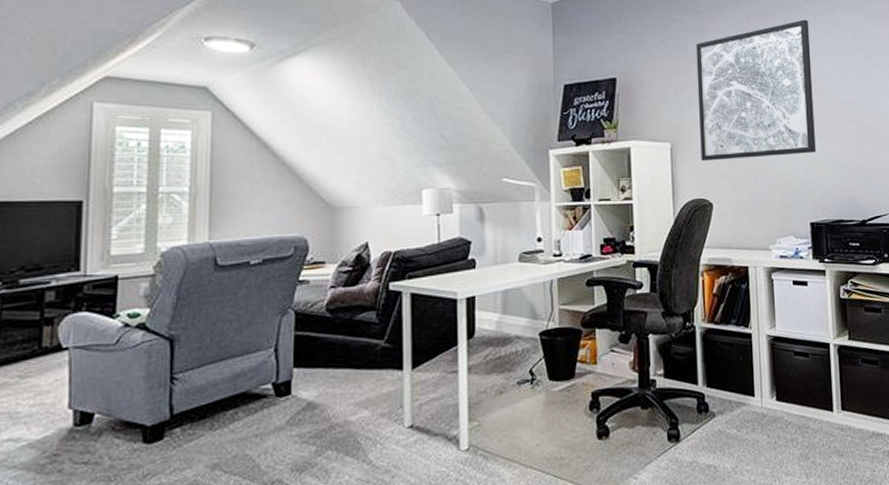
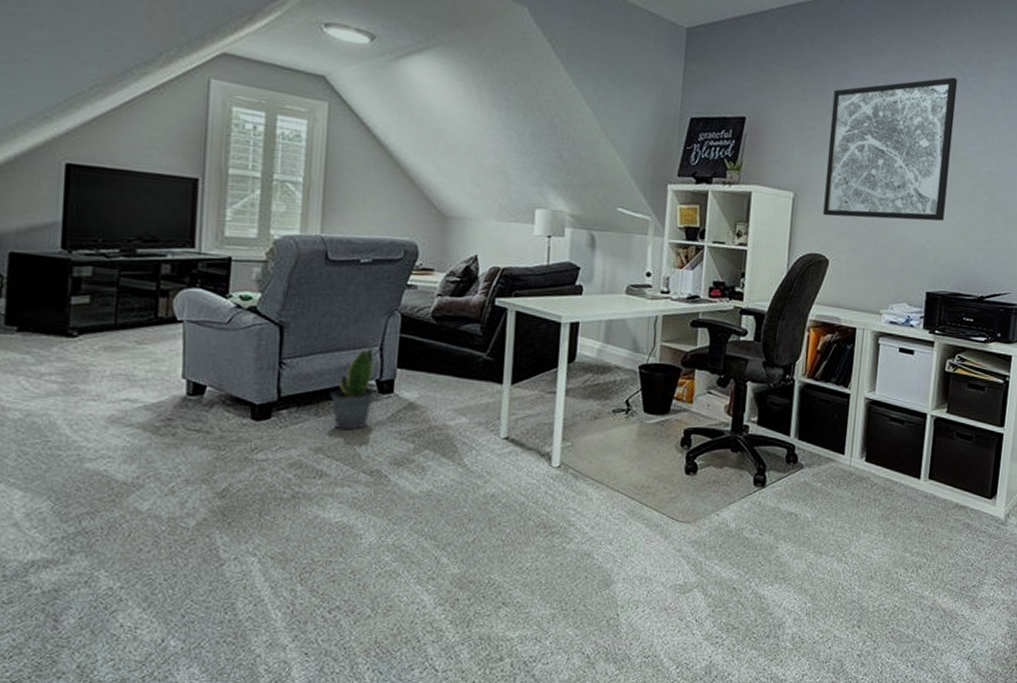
potted plant: none [226,350,271,442] -> present [331,347,375,430]

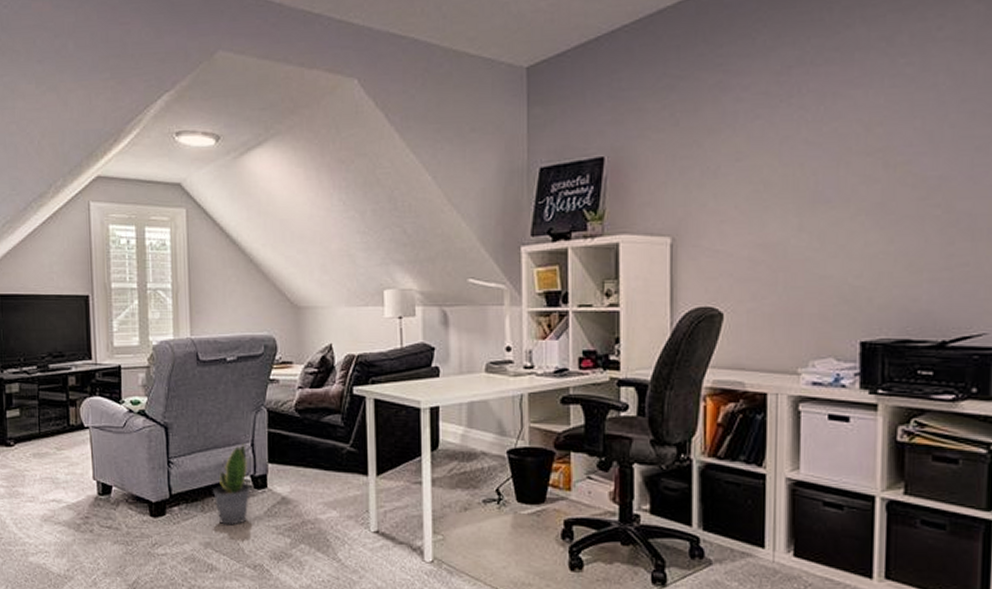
wall art: present [823,77,957,221] -> none [710,62,883,260]

